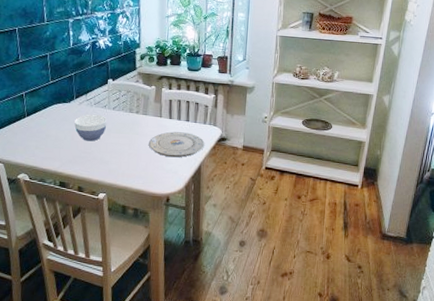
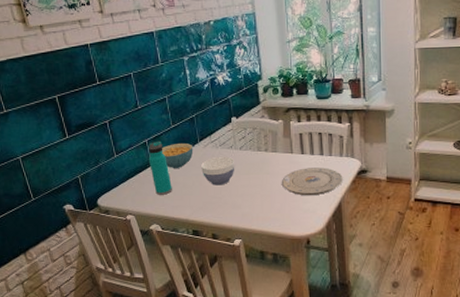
water bottle: none [23,94,44,146] -> present [148,141,172,195]
cereal bowl: none [38,98,69,123] -> present [162,142,194,169]

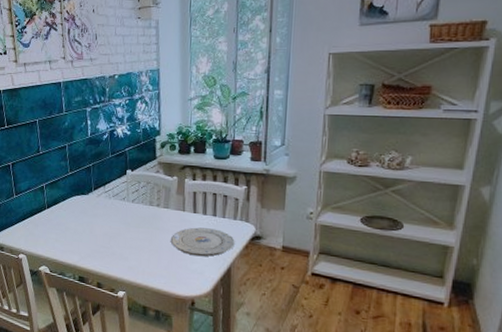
water bottle: present [148,141,172,195] -> none [44,186,64,239]
cereal bowl: present [162,142,194,169] -> none [58,190,87,215]
bowl: present [201,156,235,186] -> none [93,207,126,236]

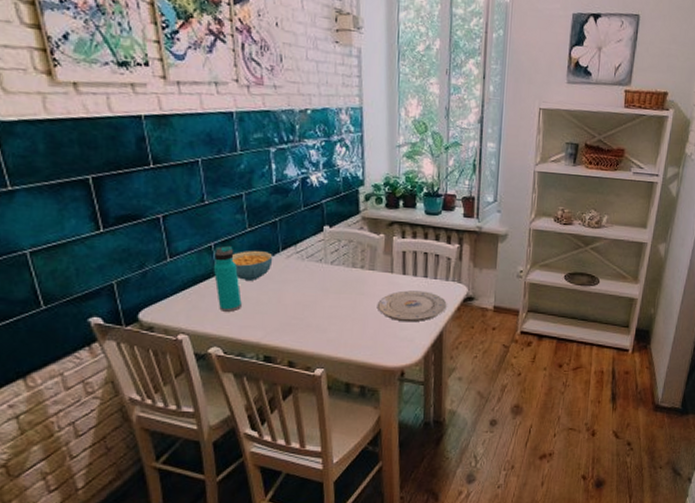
water bottle: none [44,186,64,239] -> present [213,245,242,312]
cereal bowl: none [58,190,87,215] -> present [232,250,273,282]

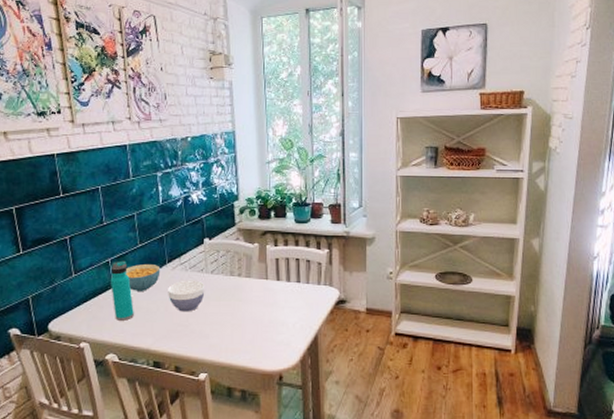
bowl: none [281,270,324,304] -> present [168,280,205,312]
plate: present [376,290,447,323] -> none [254,296,320,327]

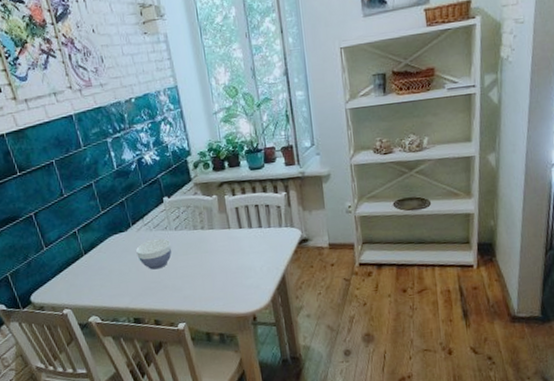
water bottle: present [110,260,134,321] -> none [79,228,108,286]
cereal bowl: present [126,263,161,293] -> none [93,228,127,257]

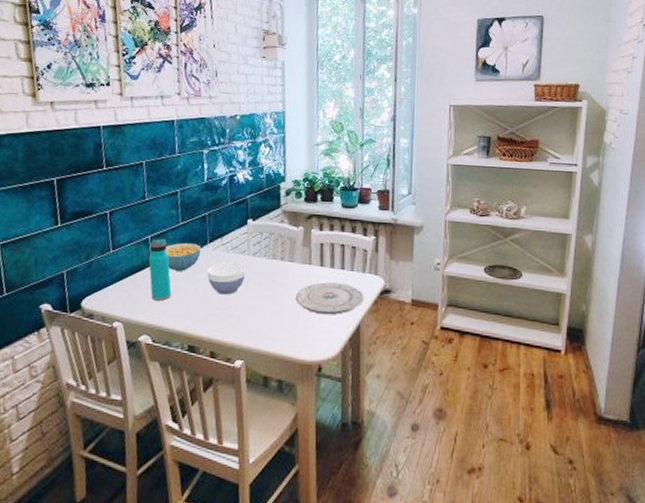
water bottle: none [79,228,108,286] -> present [148,238,172,301]
cereal bowl: none [93,228,127,257] -> present [165,242,202,272]
plate: none [221,240,284,272] -> present [295,282,364,315]

